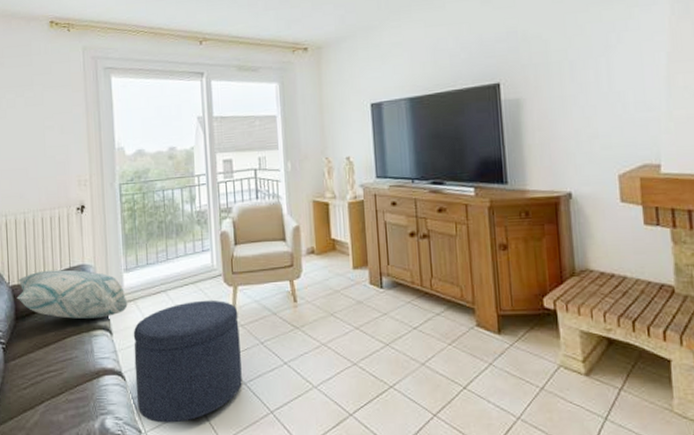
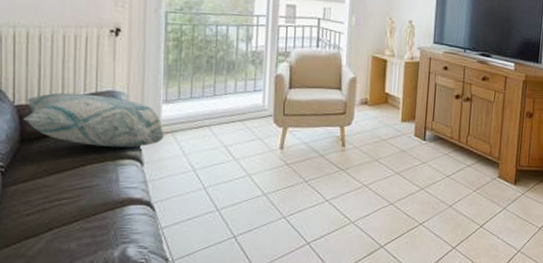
ottoman: present [133,300,242,423] -> none [166,138,285,252]

